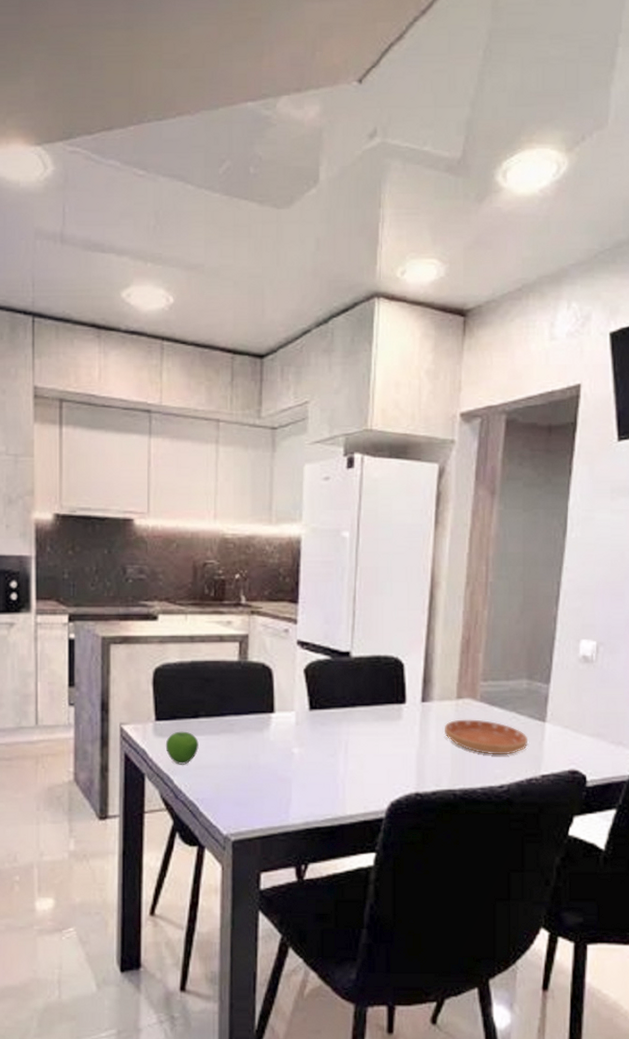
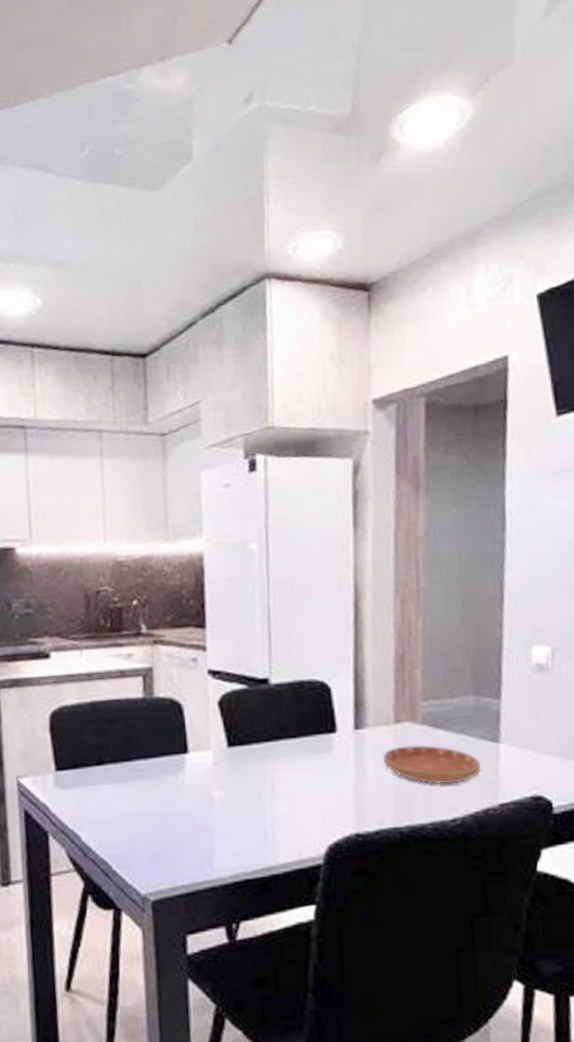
apple: present [165,731,199,765] -> none [68,780,106,819]

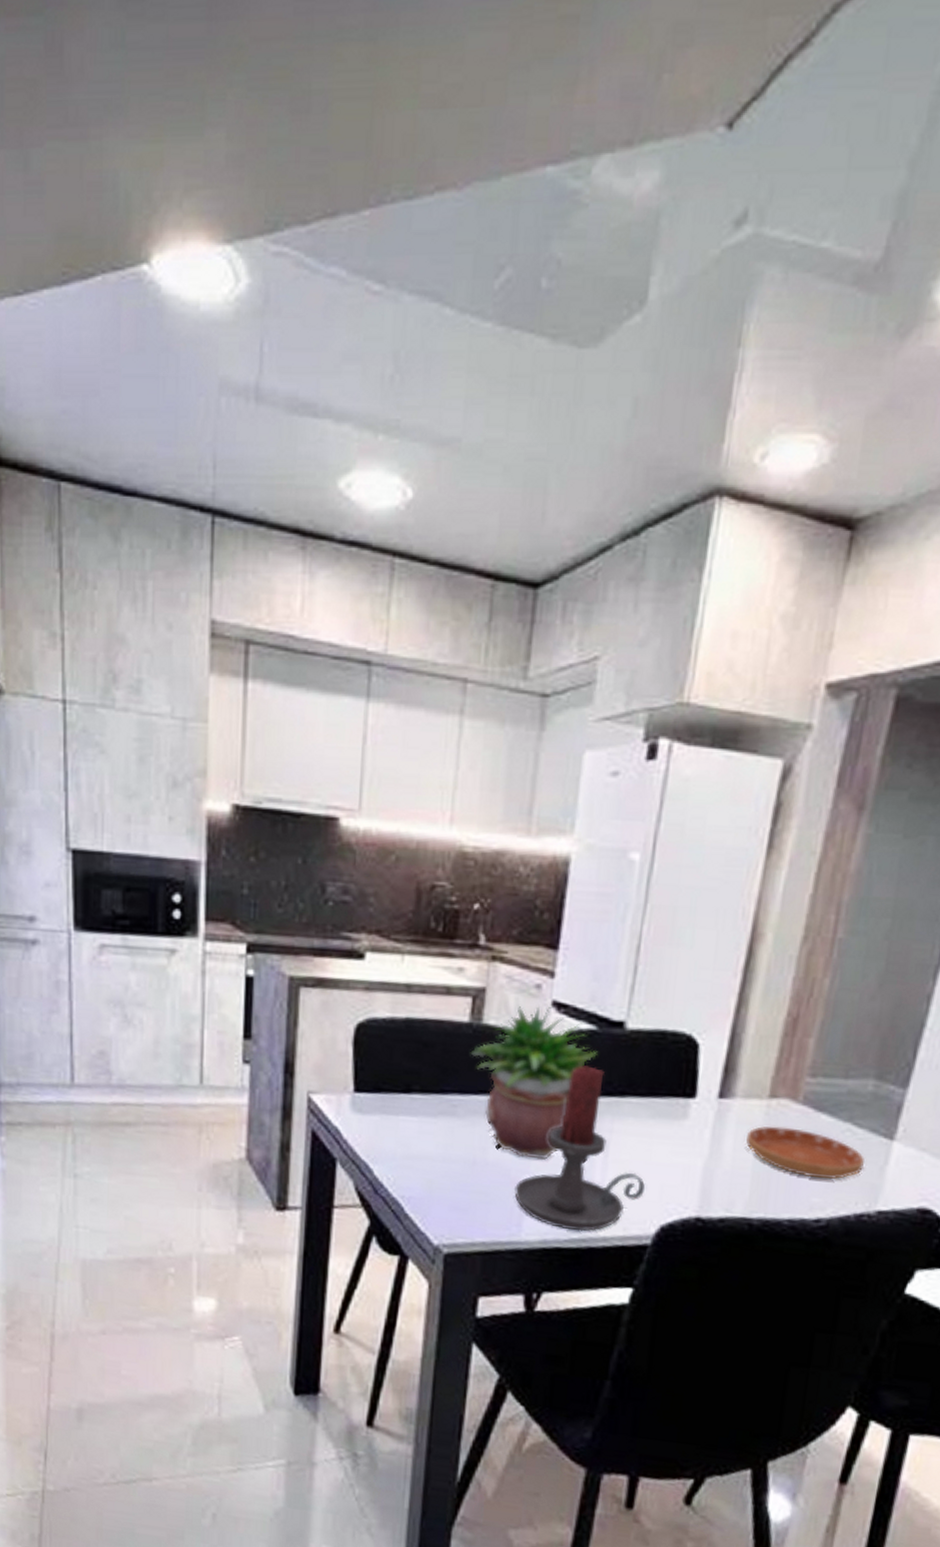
potted plant: none [147,673,252,806] -> present [470,1004,599,1160]
candle holder: none [201,719,310,862] -> present [513,1065,645,1232]

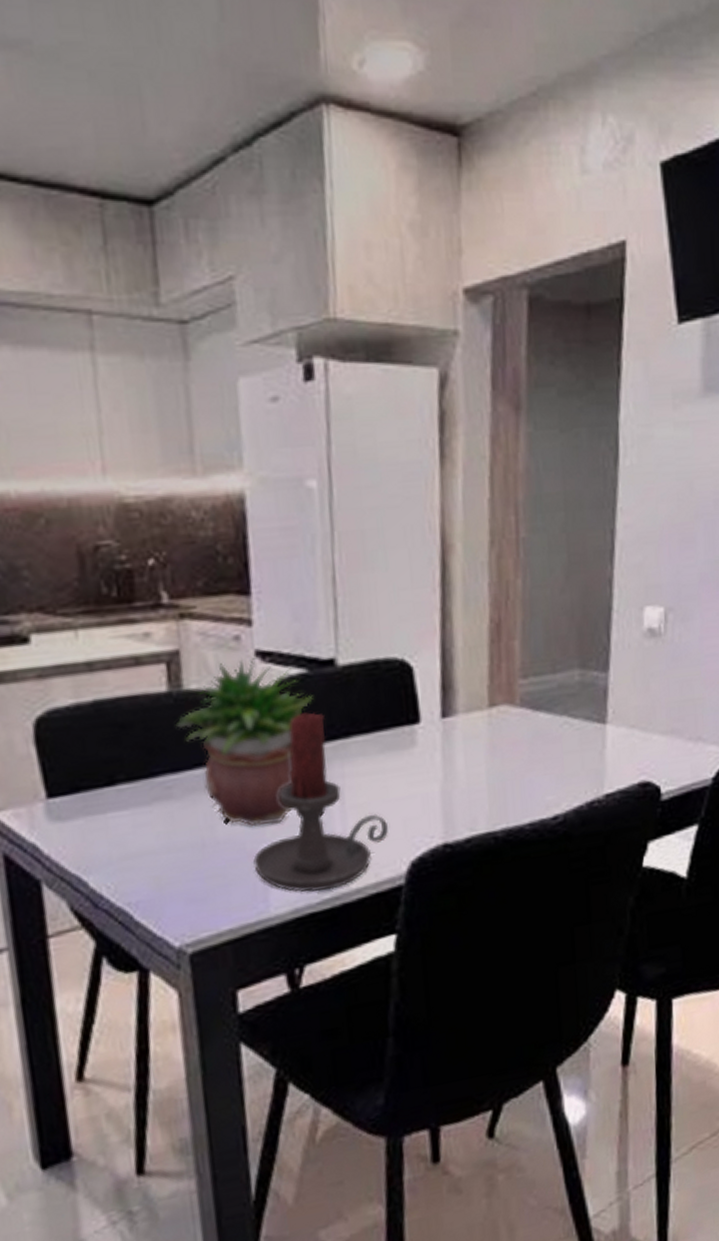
saucer: present [746,1126,865,1179] -> none [476,732,585,777]

